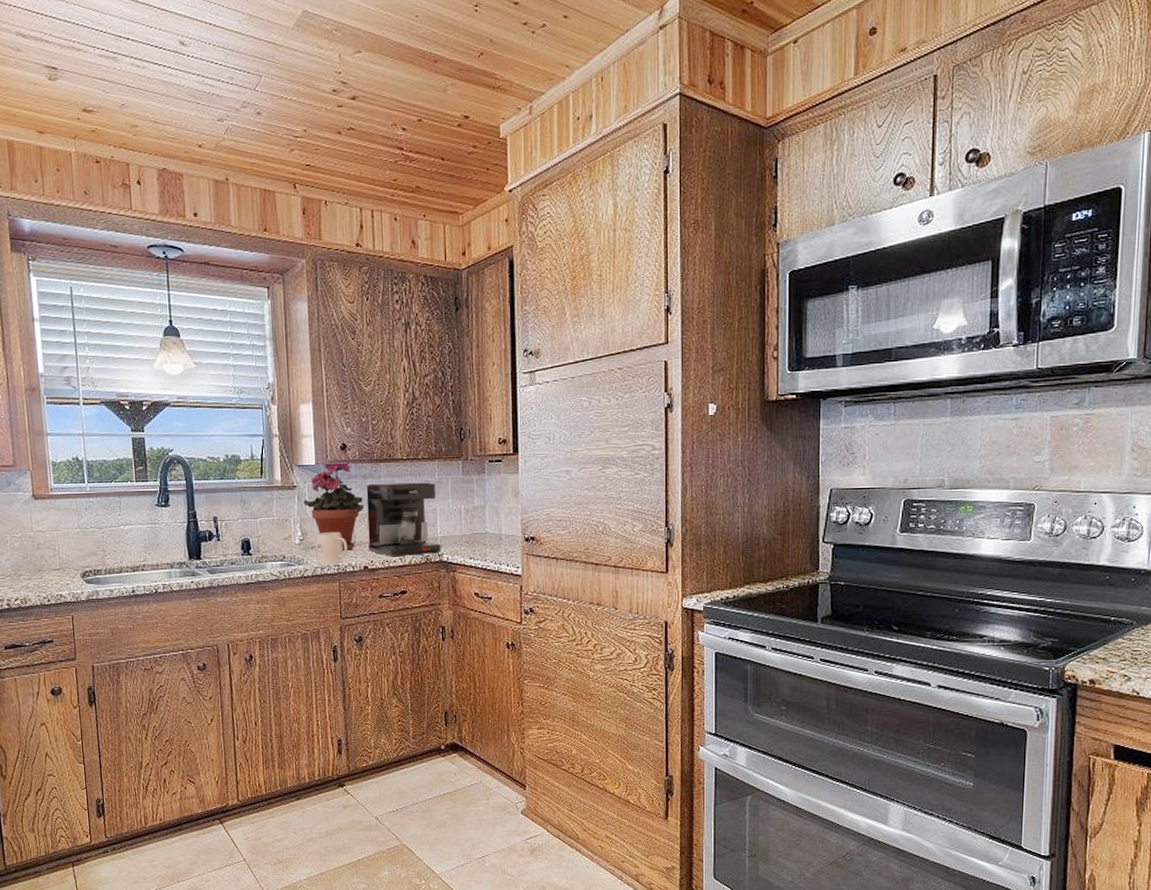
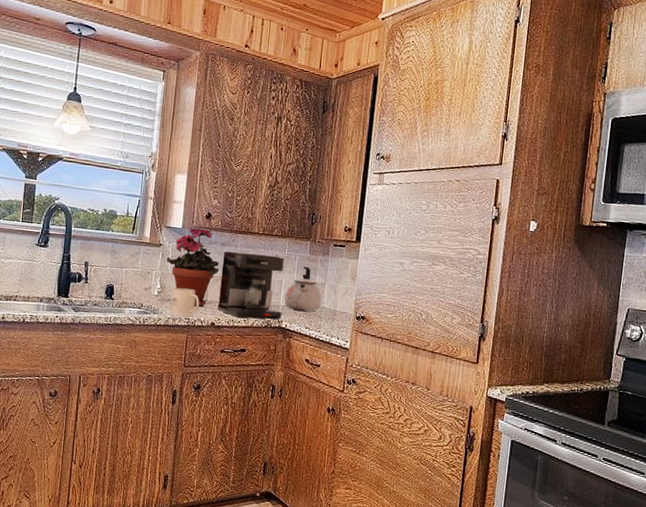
kettle: none [442,489,485,541] -> present [284,266,323,312]

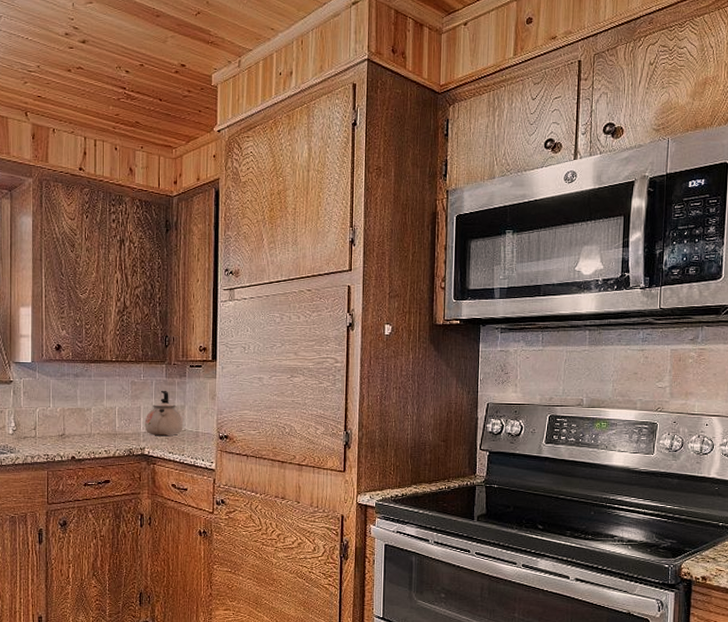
potted plant: present [166,227,220,307] -> none [18,360,75,442]
mug: present [170,287,200,318] -> none [27,424,57,454]
coffee maker: present [218,251,284,320] -> none [77,382,143,449]

